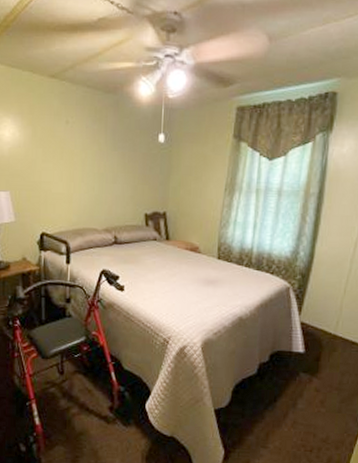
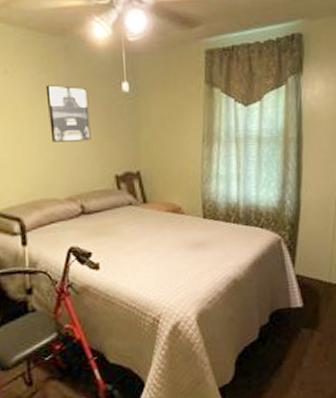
wall art: none [96,134,129,183] -> present [45,85,91,142]

